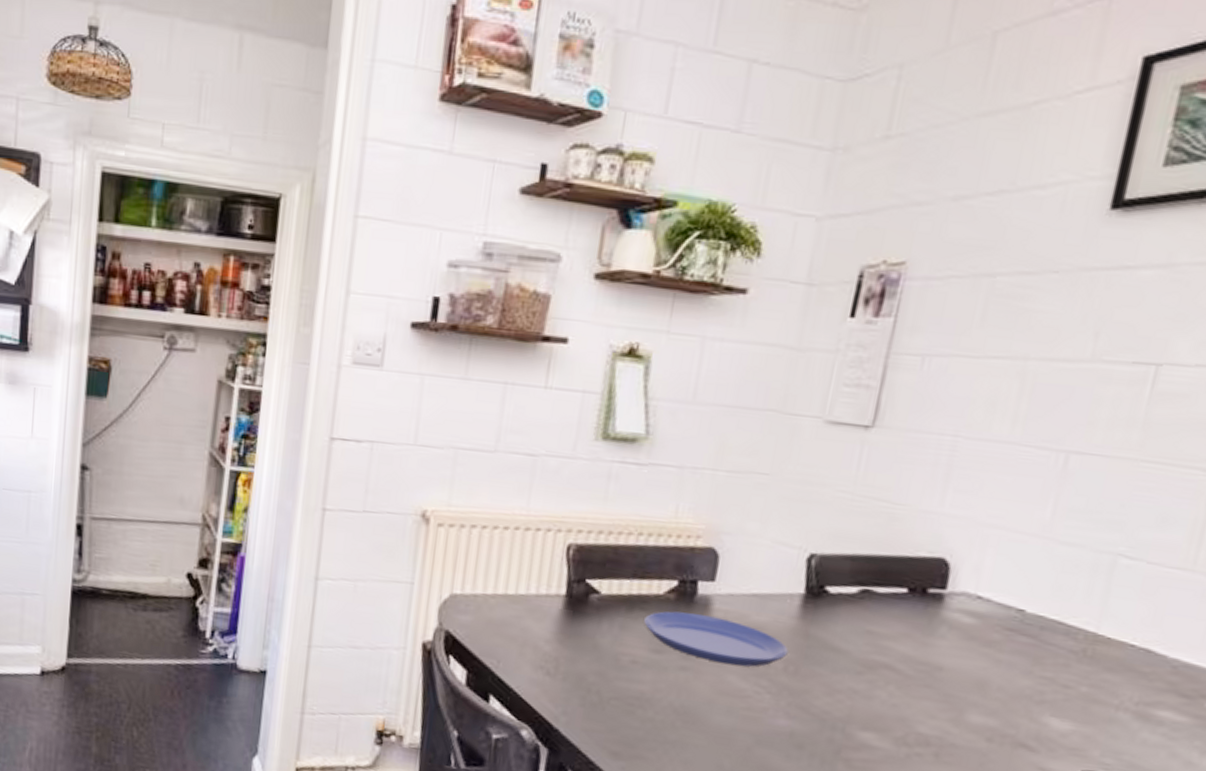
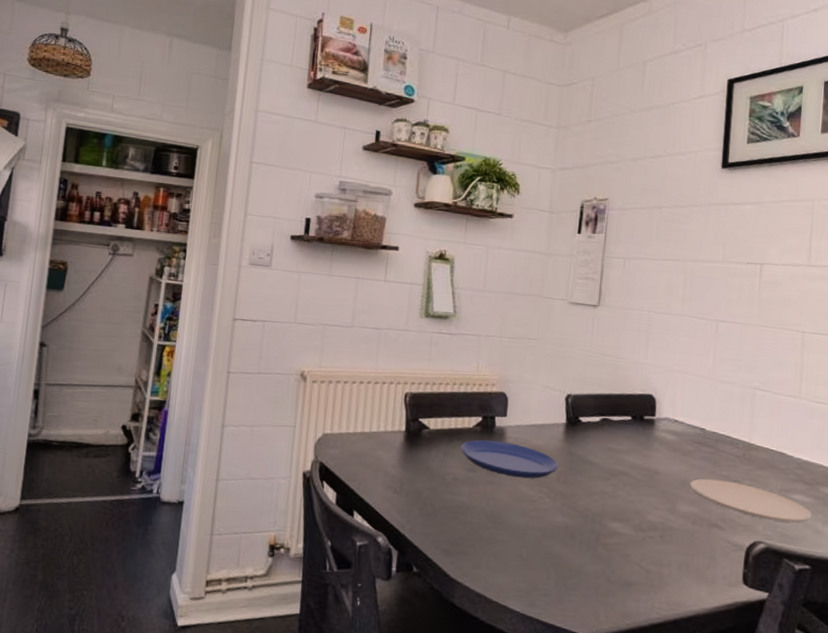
plate: none [989,679,1186,749] -> present [690,478,812,522]

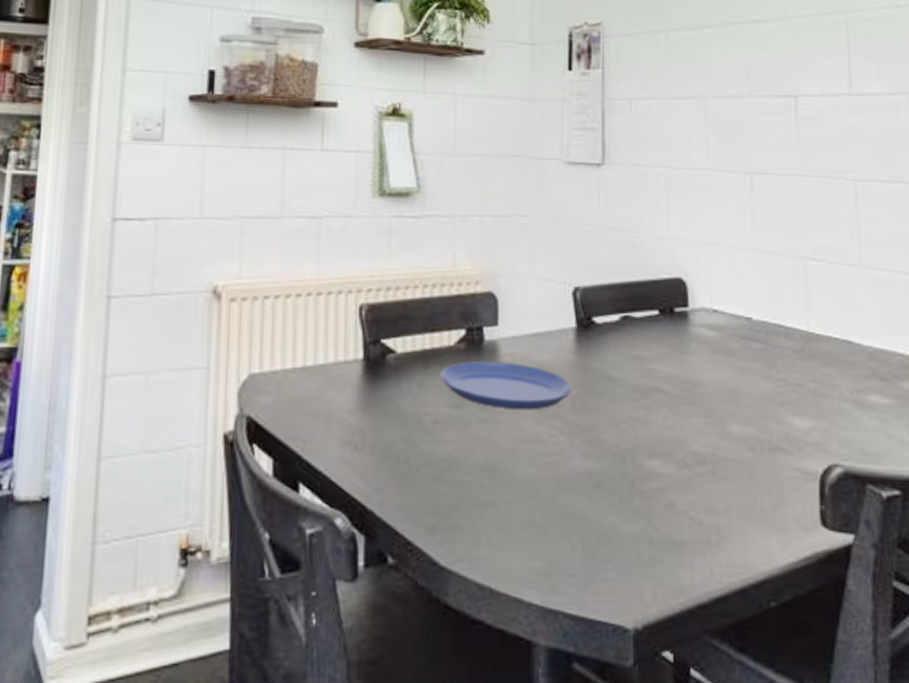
plate: present [690,478,812,522] -> none [741,385,894,433]

